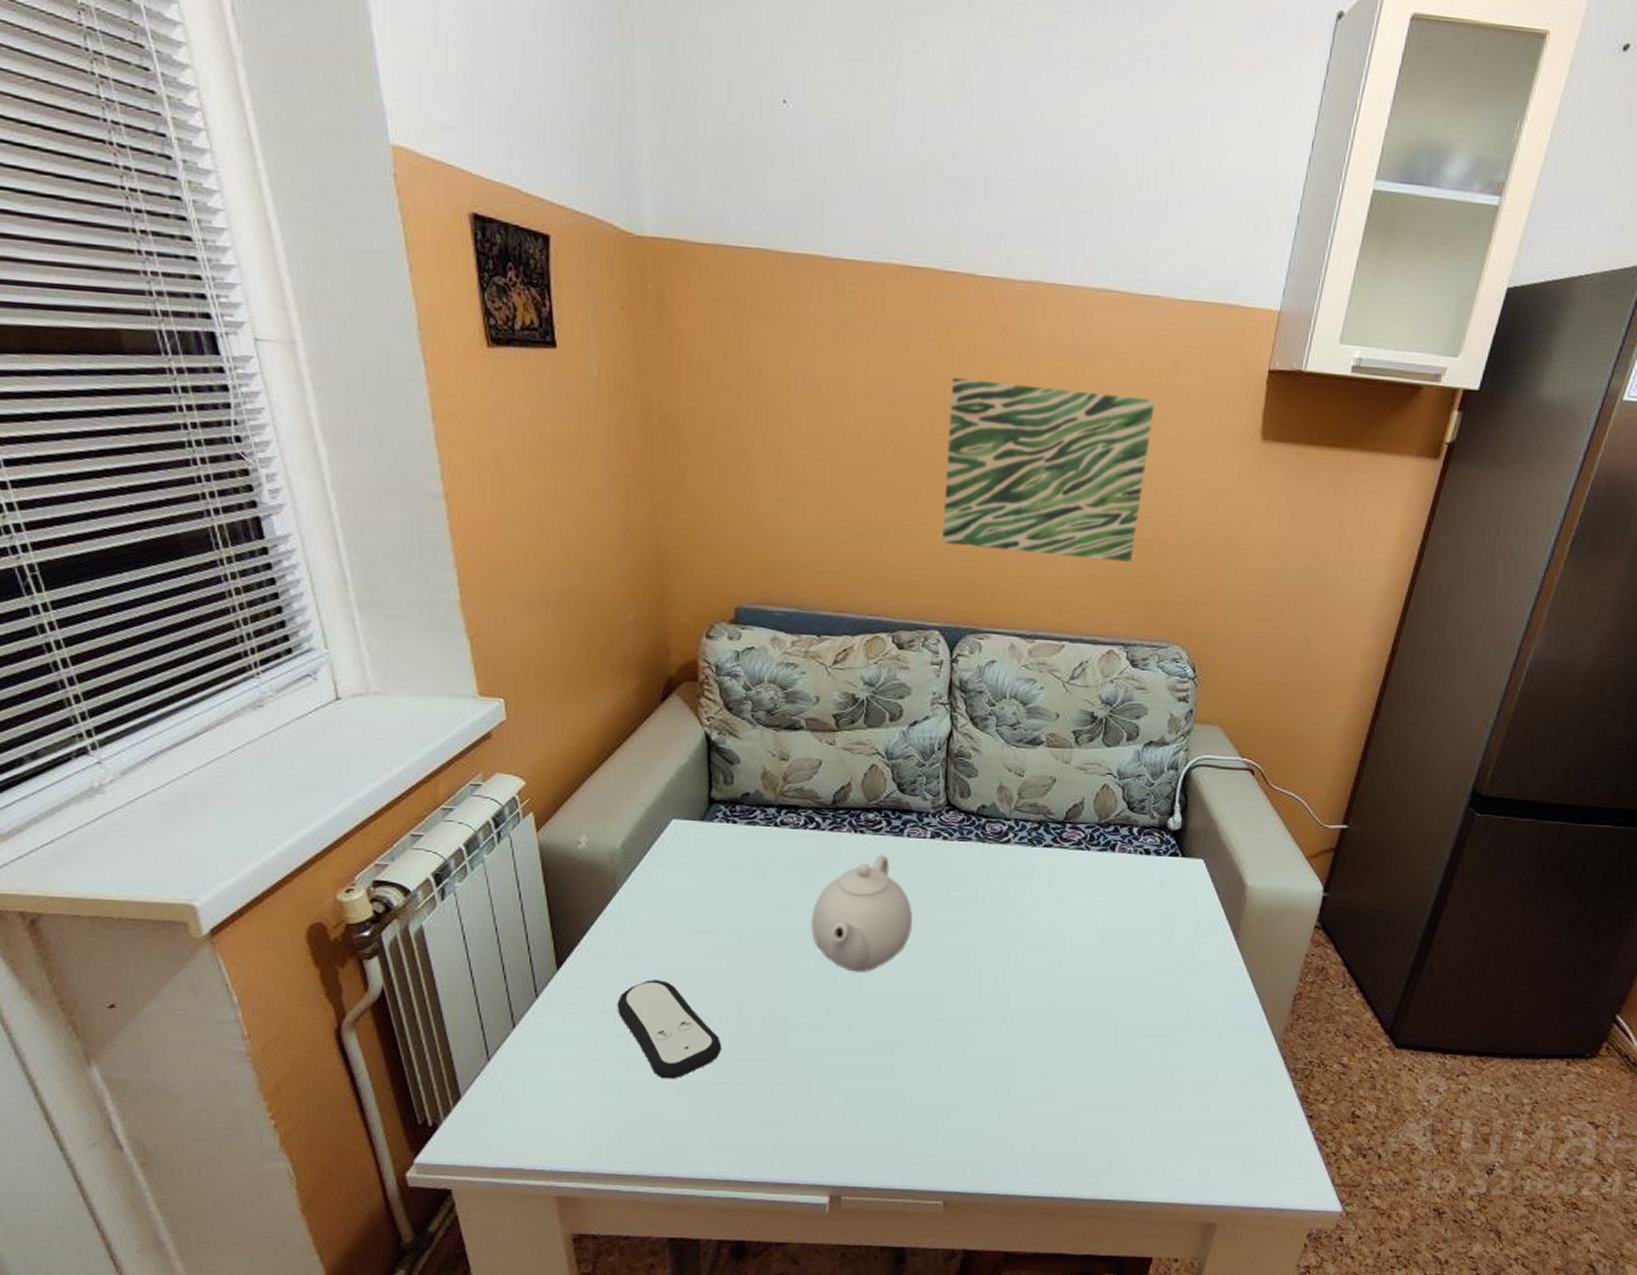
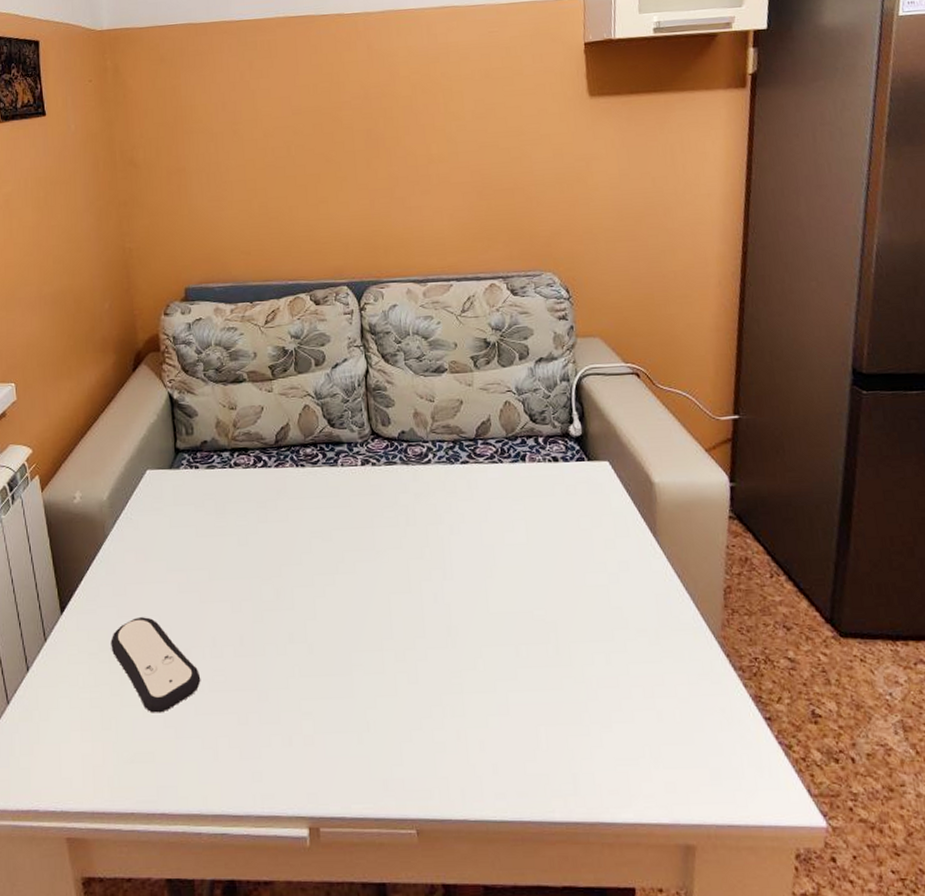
teapot: present [811,855,912,972] -> none [267,484,355,597]
wall art: present [942,378,1155,562] -> none [334,80,499,216]

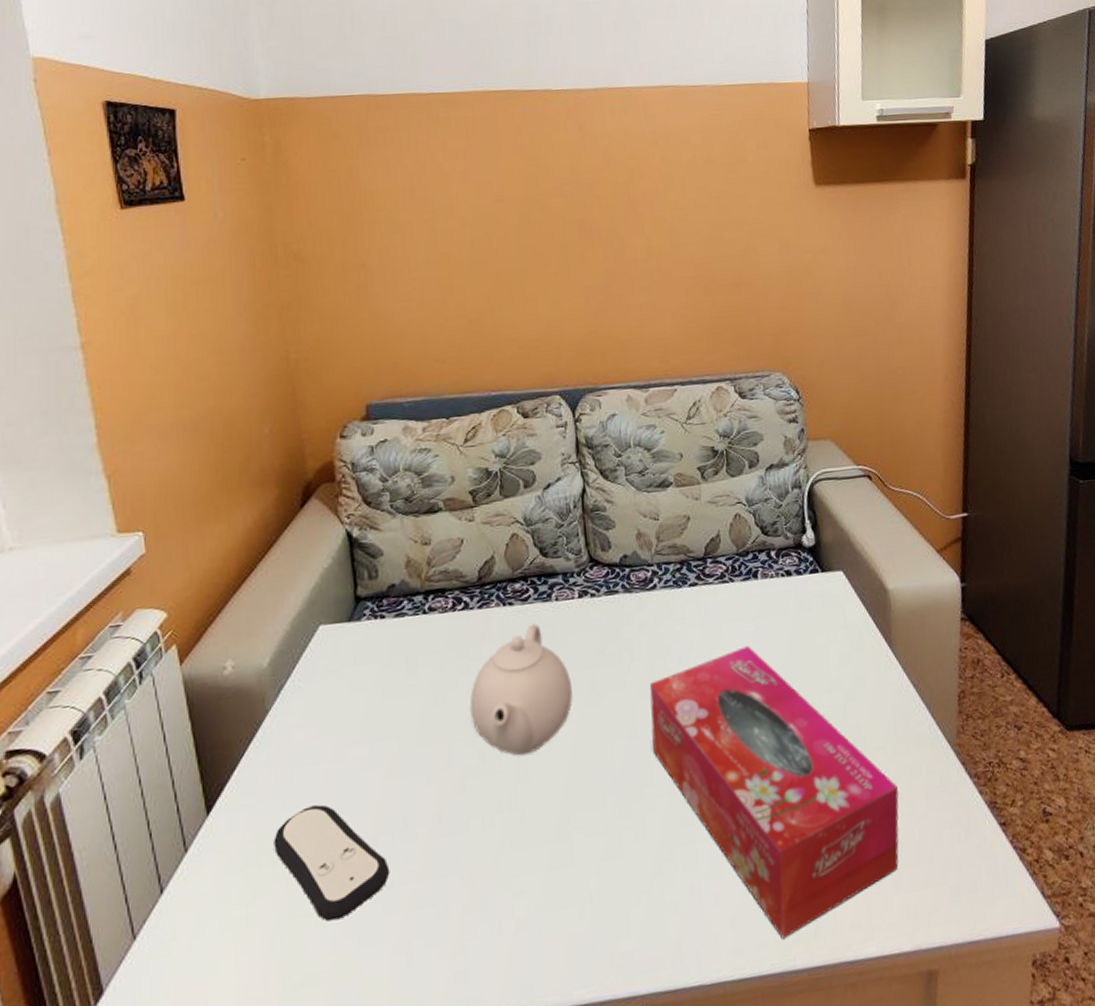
teapot: none [267,484,355,597] -> present [469,623,572,756]
tissue box: none [423,522,660,791] -> present [649,646,899,939]

